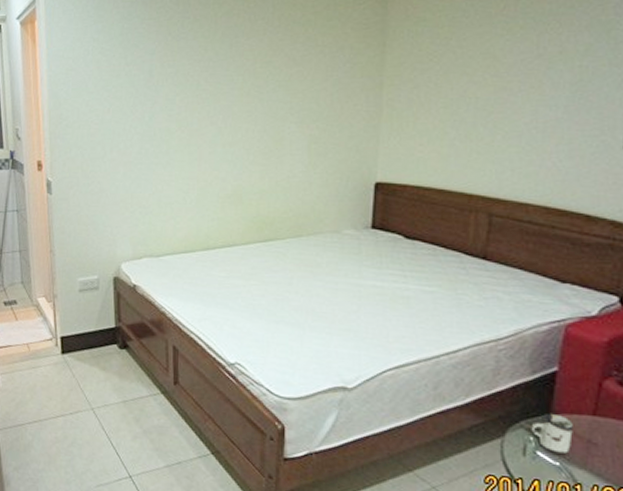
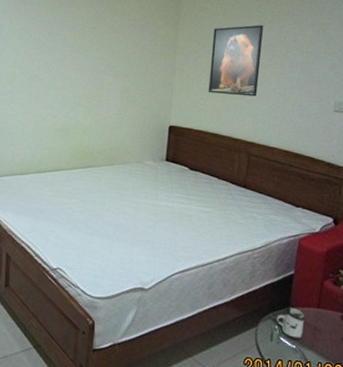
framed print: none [429,34,512,136] -> present [208,25,263,97]

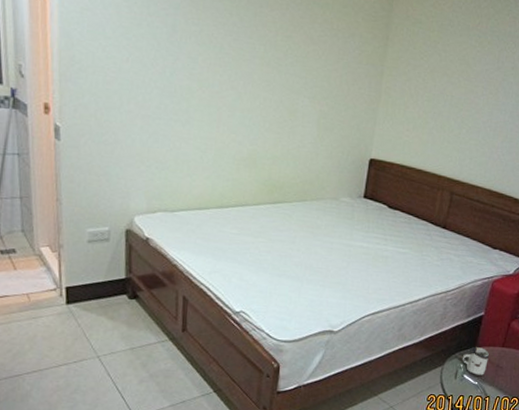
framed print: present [208,25,263,97] -> none [414,46,482,130]

